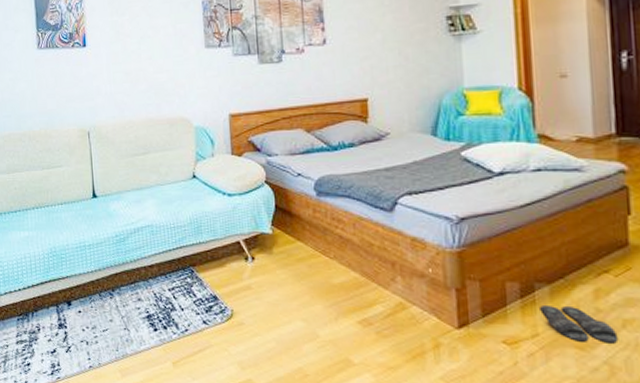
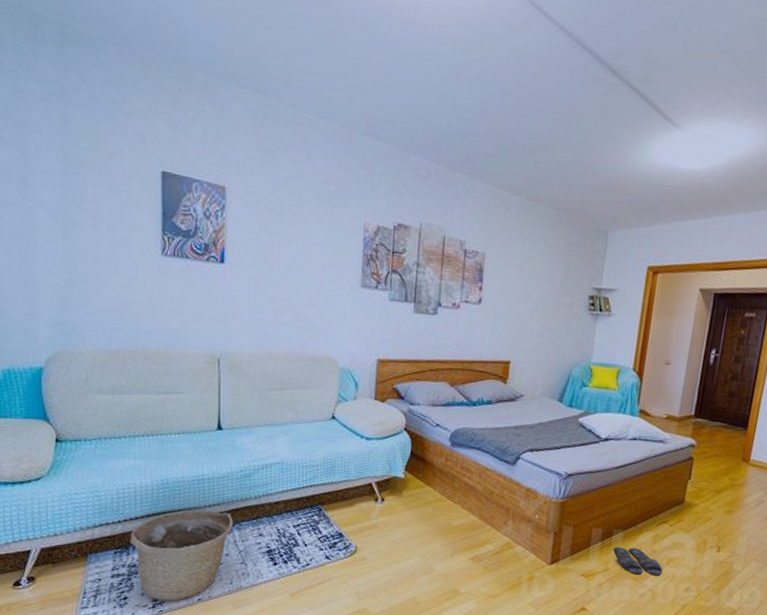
basket: none [29,276,114,368] -> present [130,510,234,601]

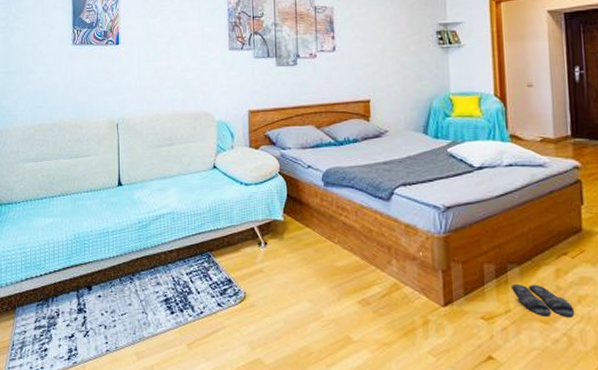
basket: present [130,510,234,601] -> none [49,262,135,352]

